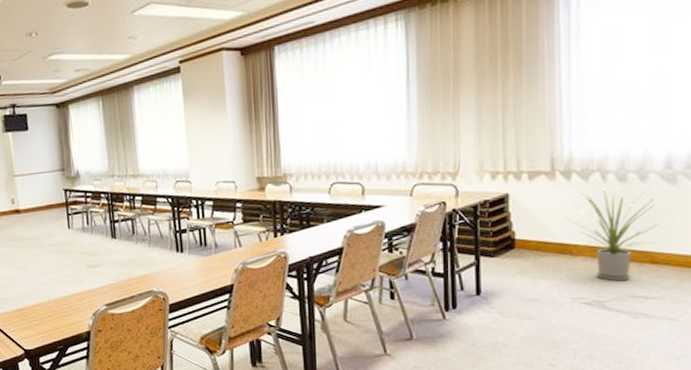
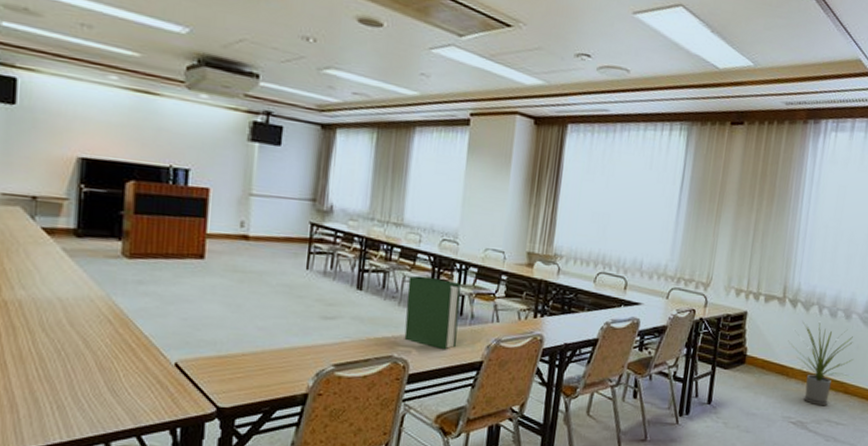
binder: none [153,216,207,279] -> present [404,275,461,350]

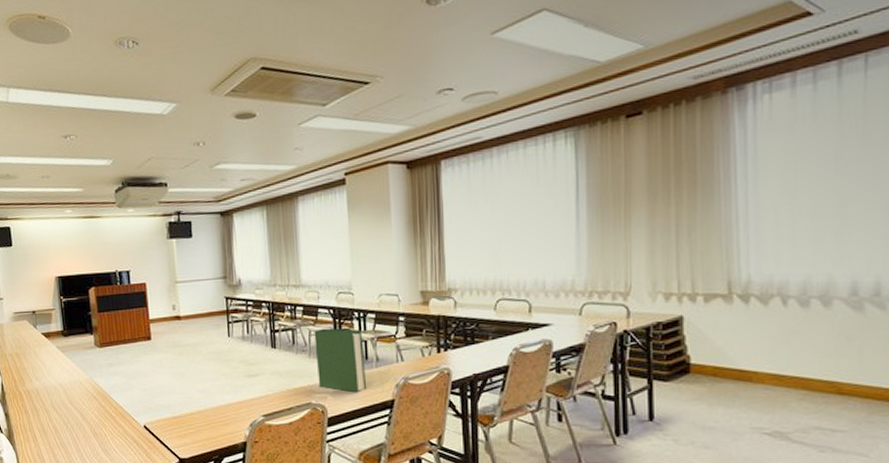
house plant: present [788,321,854,406] -> none [744,316,845,412]

